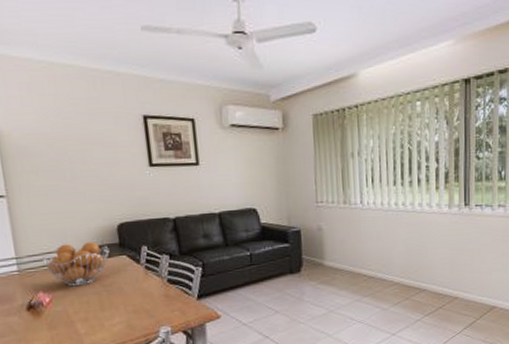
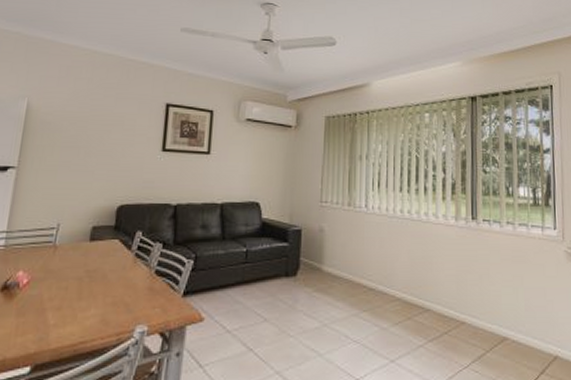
fruit basket: present [42,242,110,287] -> none [32,221,103,269]

